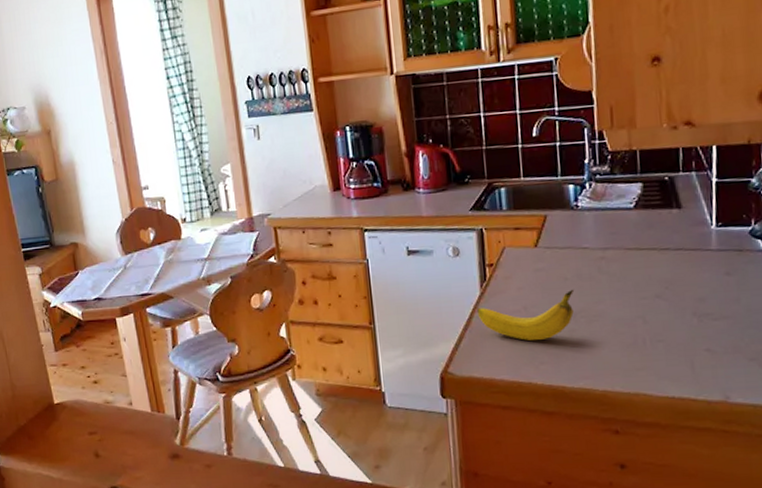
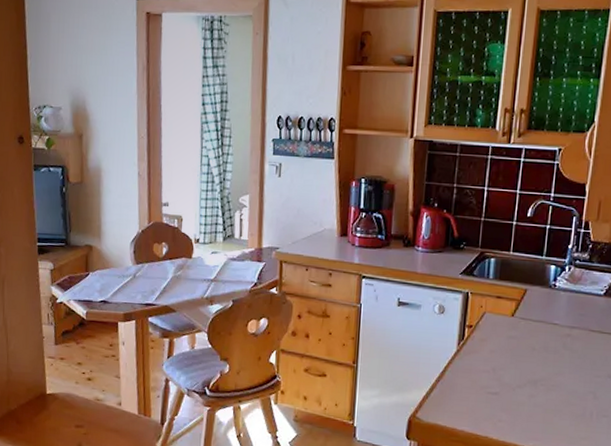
fruit: present [477,289,575,341] -> none [451,359,540,400]

